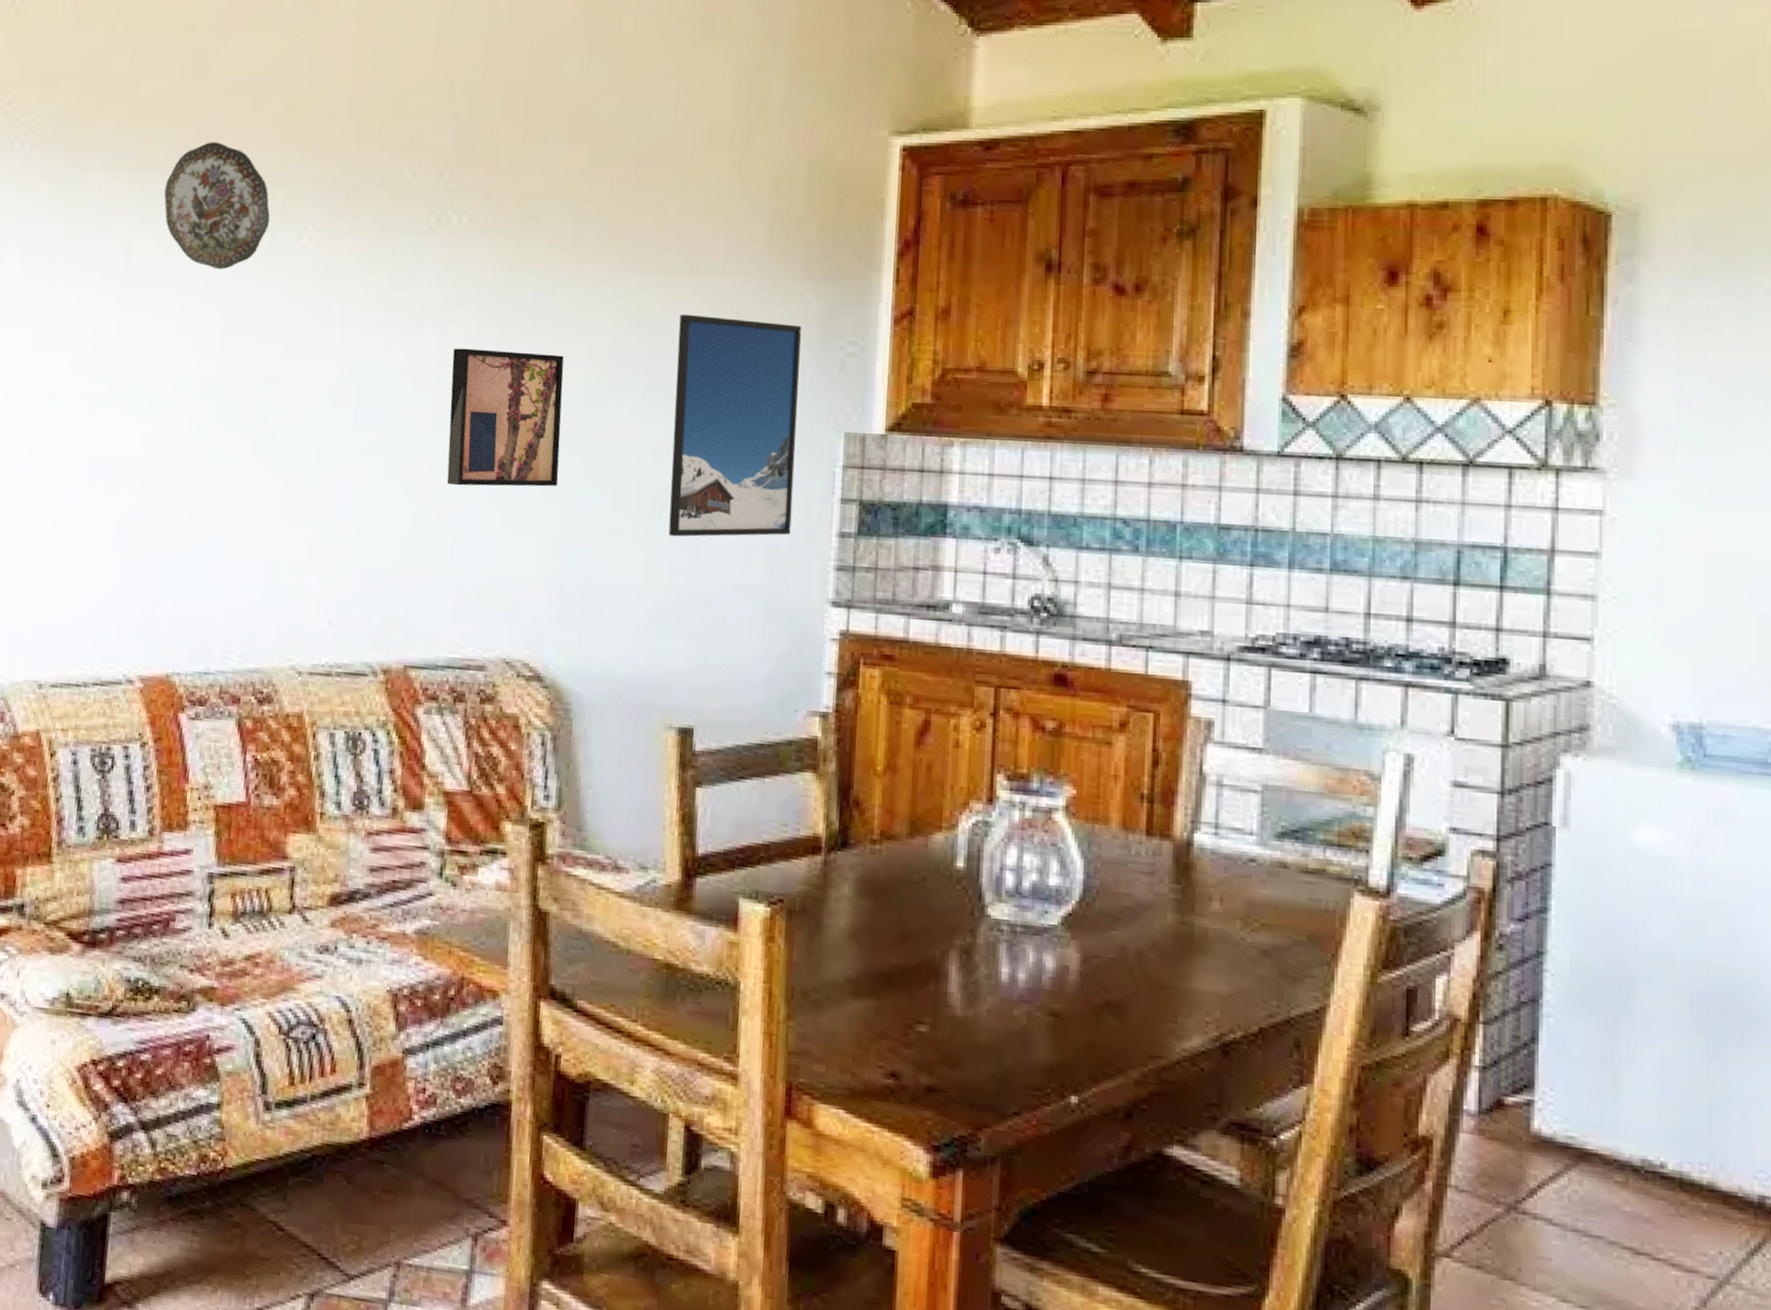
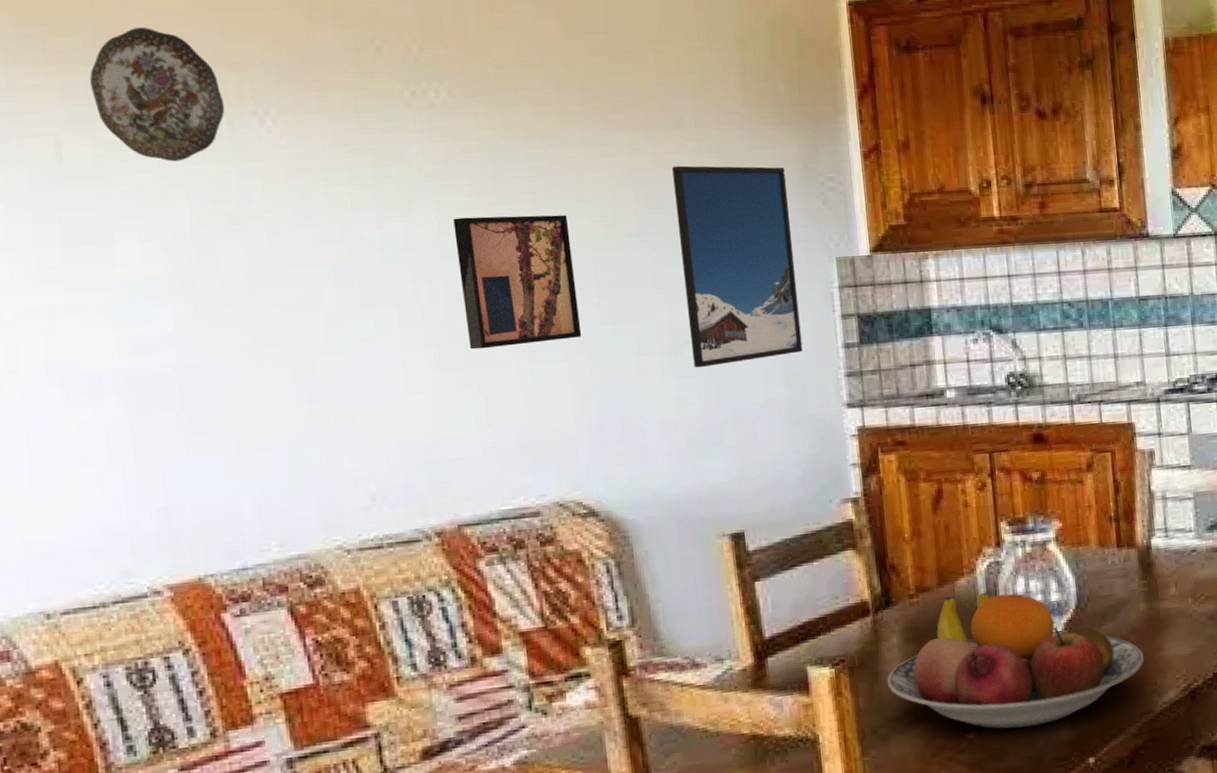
fruit bowl: none [829,852,1164,1038] -> present [887,593,1144,729]

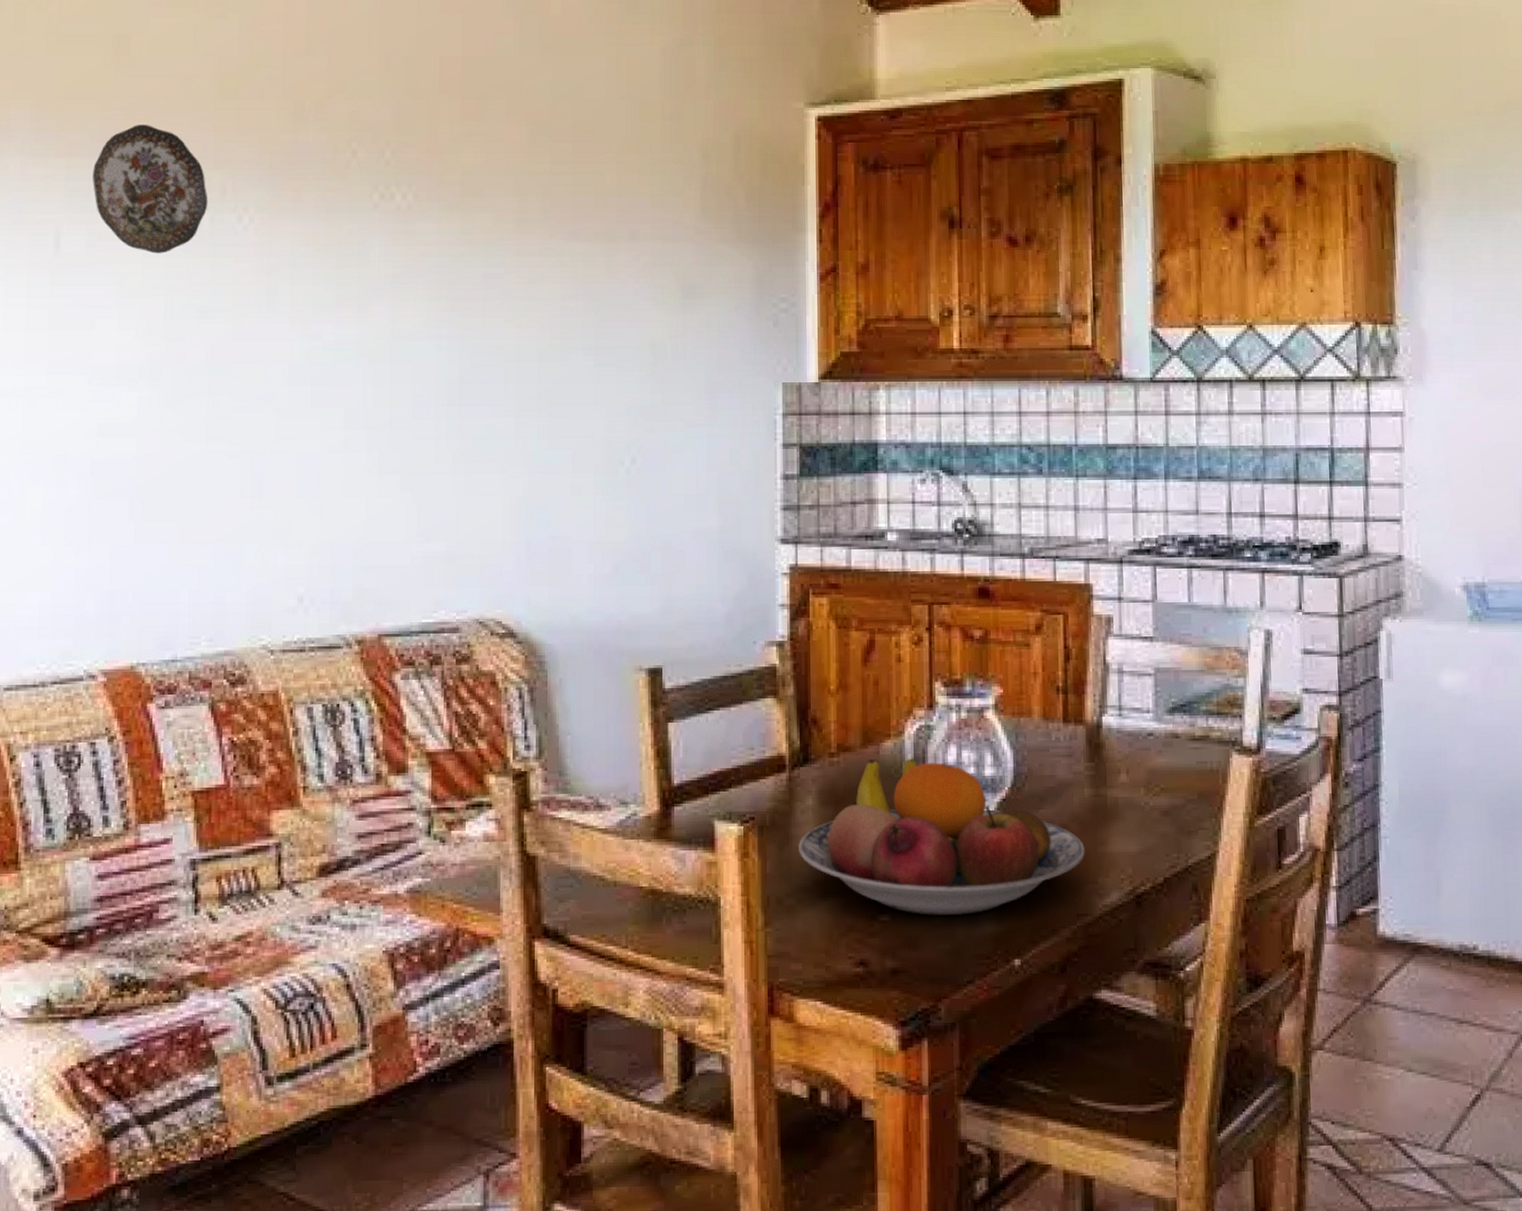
wall art: present [453,215,582,350] -> none [406,321,518,456]
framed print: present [672,165,803,368] -> none [624,279,739,490]

